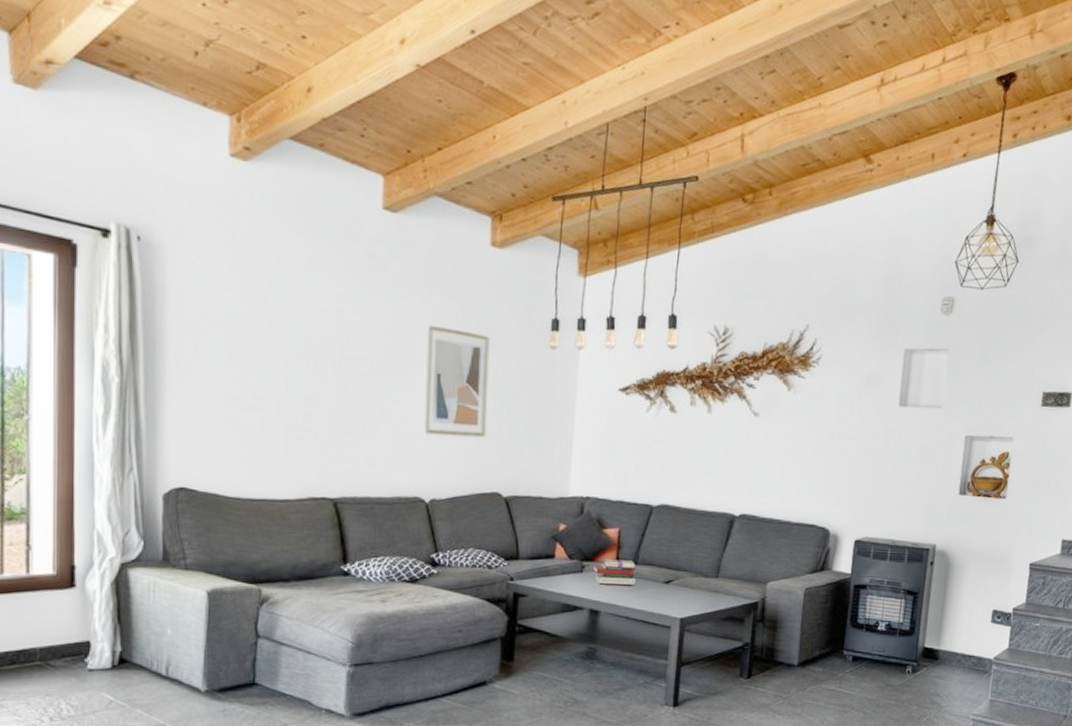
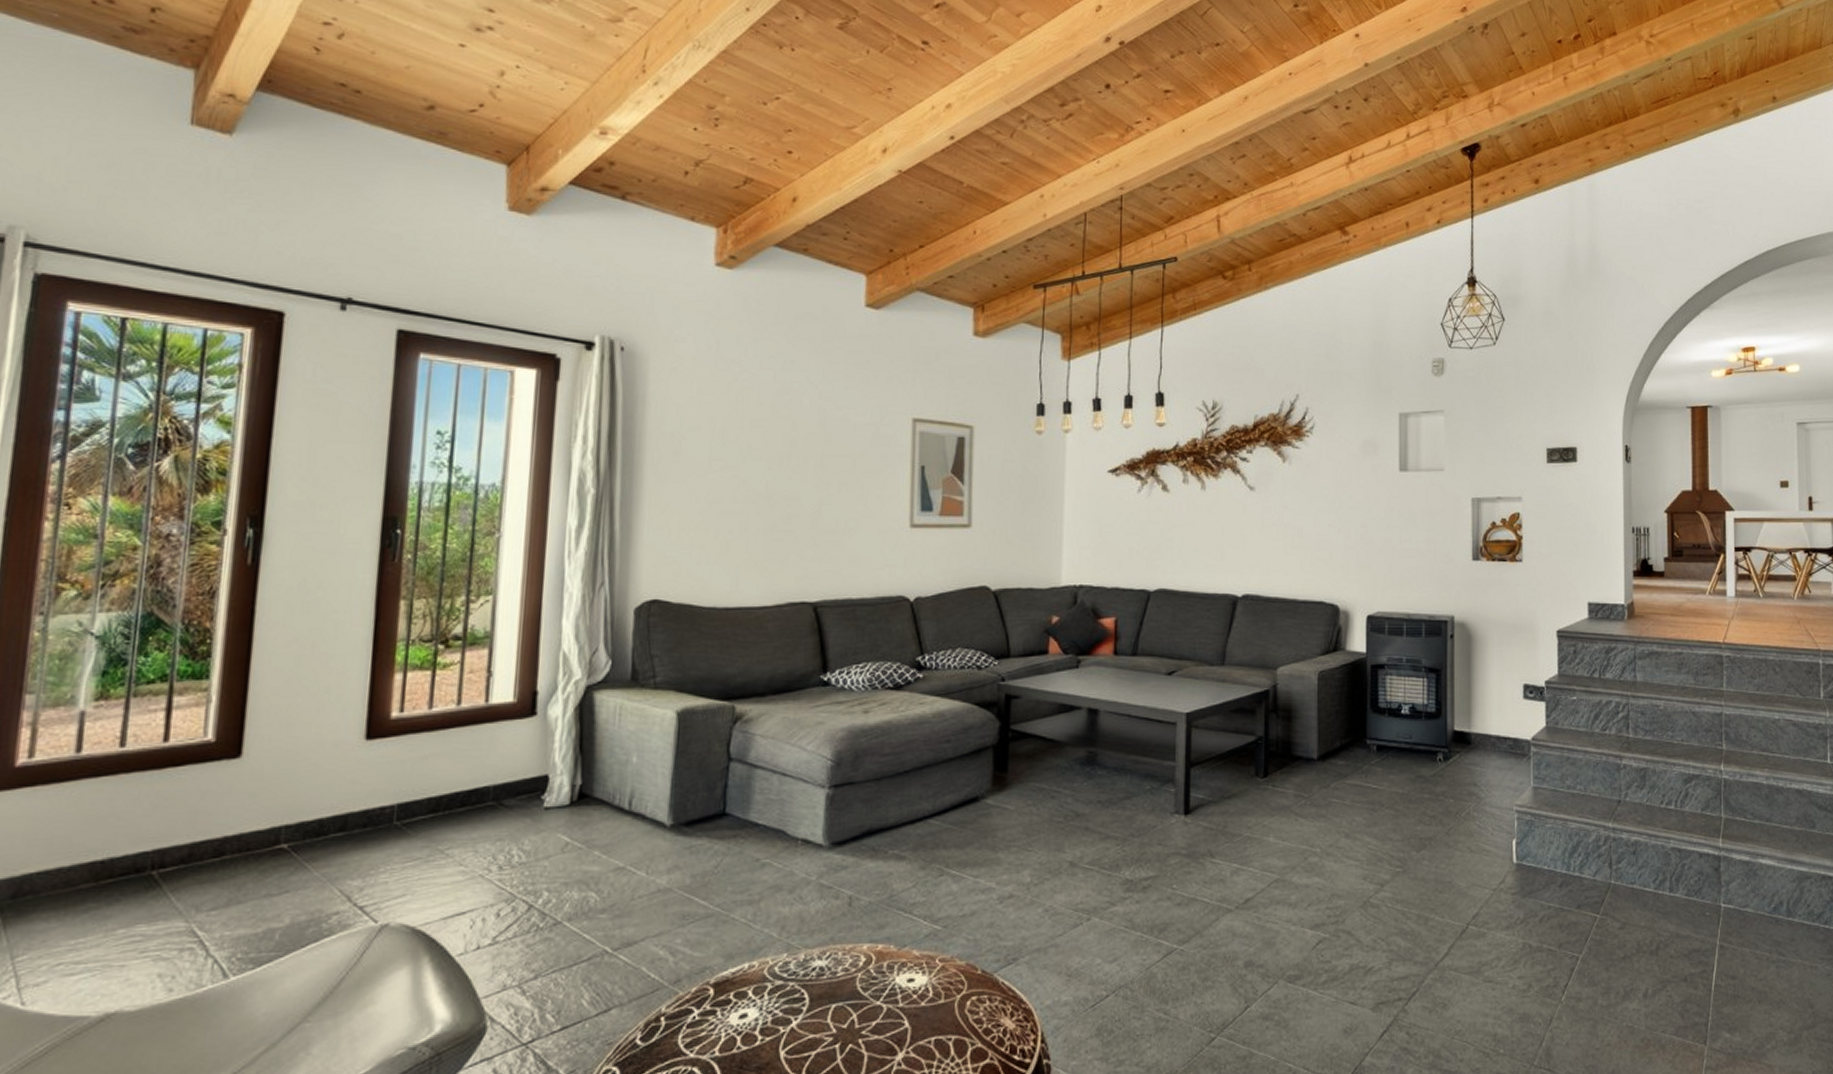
books: present [592,559,635,586] -> none [1089,652,1135,680]

